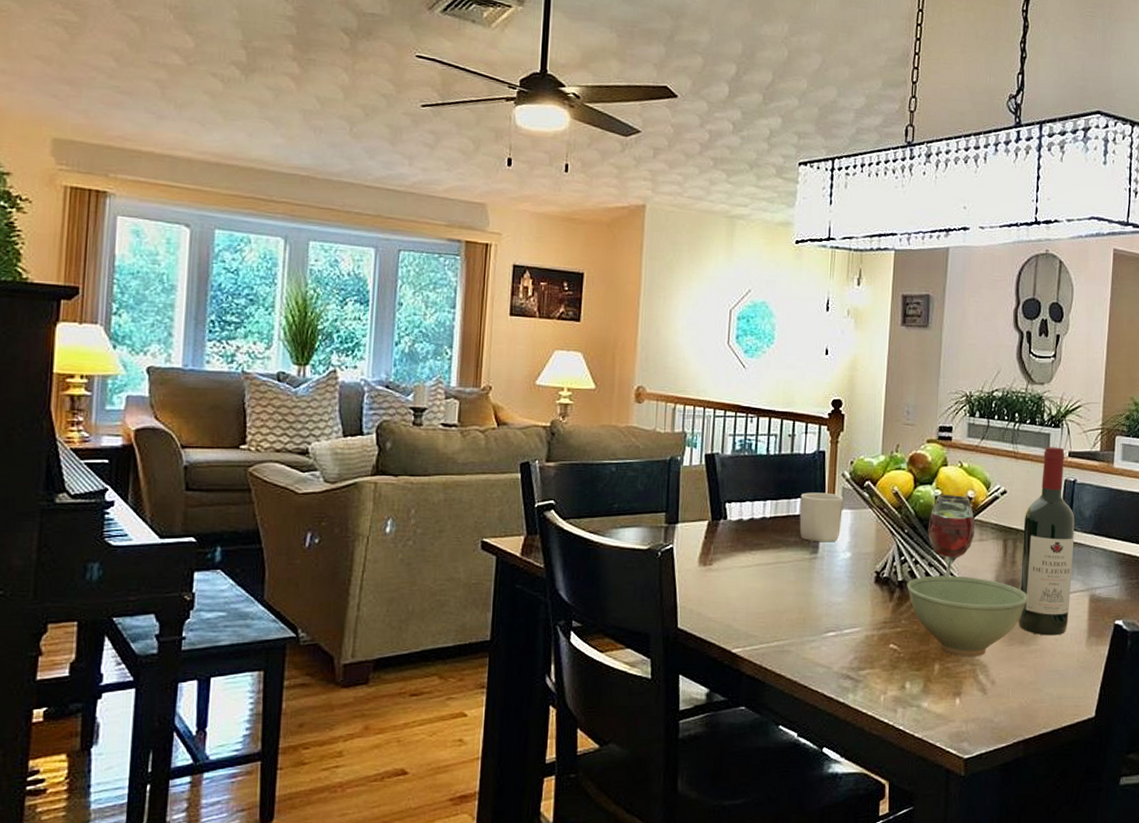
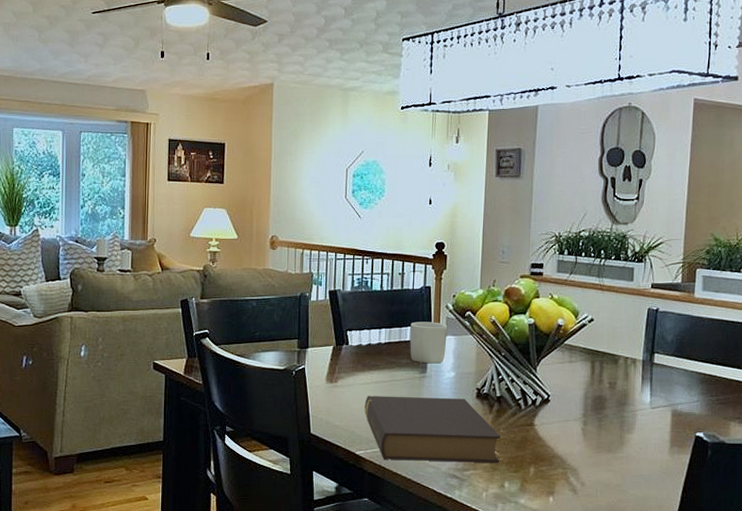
book: none [744,581,902,660] -> present [364,396,501,463]
bowl: present [907,575,1029,657] -> none [504,392,615,462]
wineglass: present [928,495,976,577] -> none [522,323,565,393]
wine bottle: present [1018,447,1075,636] -> none [605,280,658,445]

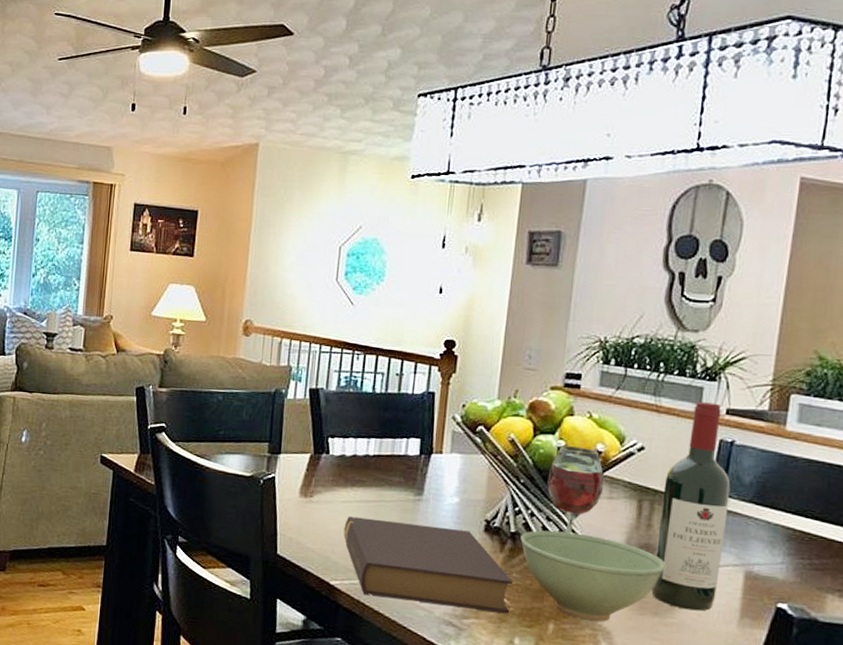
mug: present [410,321,447,364] -> none [403,433,453,486]
bowl: none [504,392,615,462] -> present [520,530,667,622]
wineglass: none [522,323,565,393] -> present [547,446,605,534]
wine bottle: none [605,280,658,445] -> present [651,402,731,611]

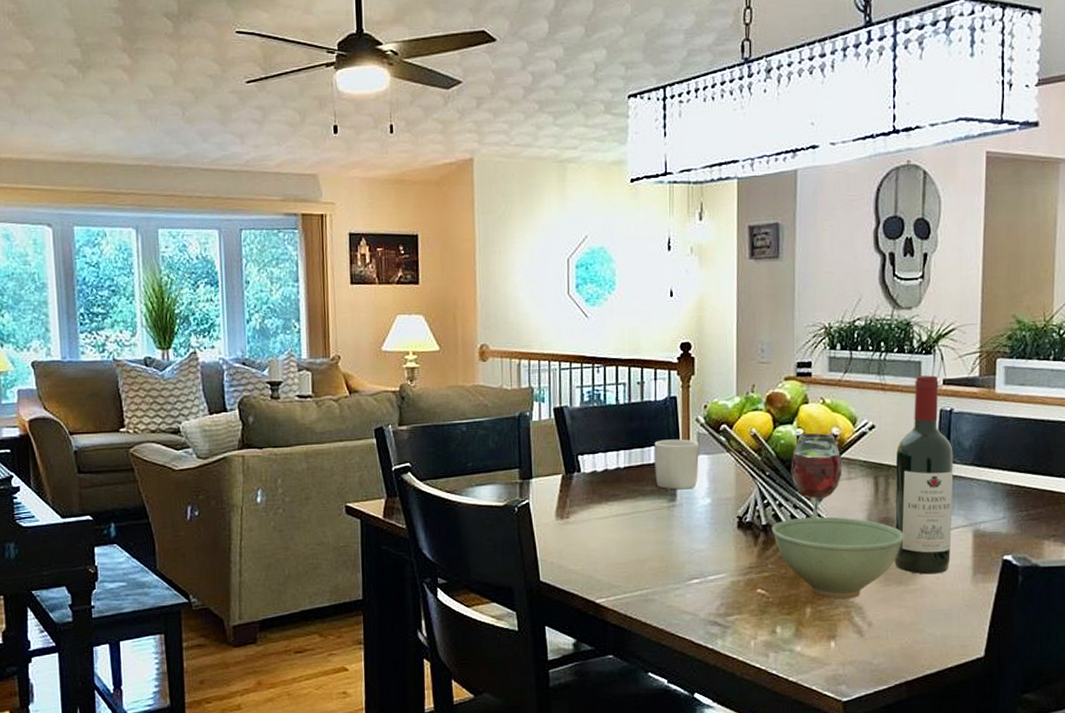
book: present [343,516,513,613] -> none [603,529,769,608]
mug: none [403,433,453,486] -> present [654,439,699,490]

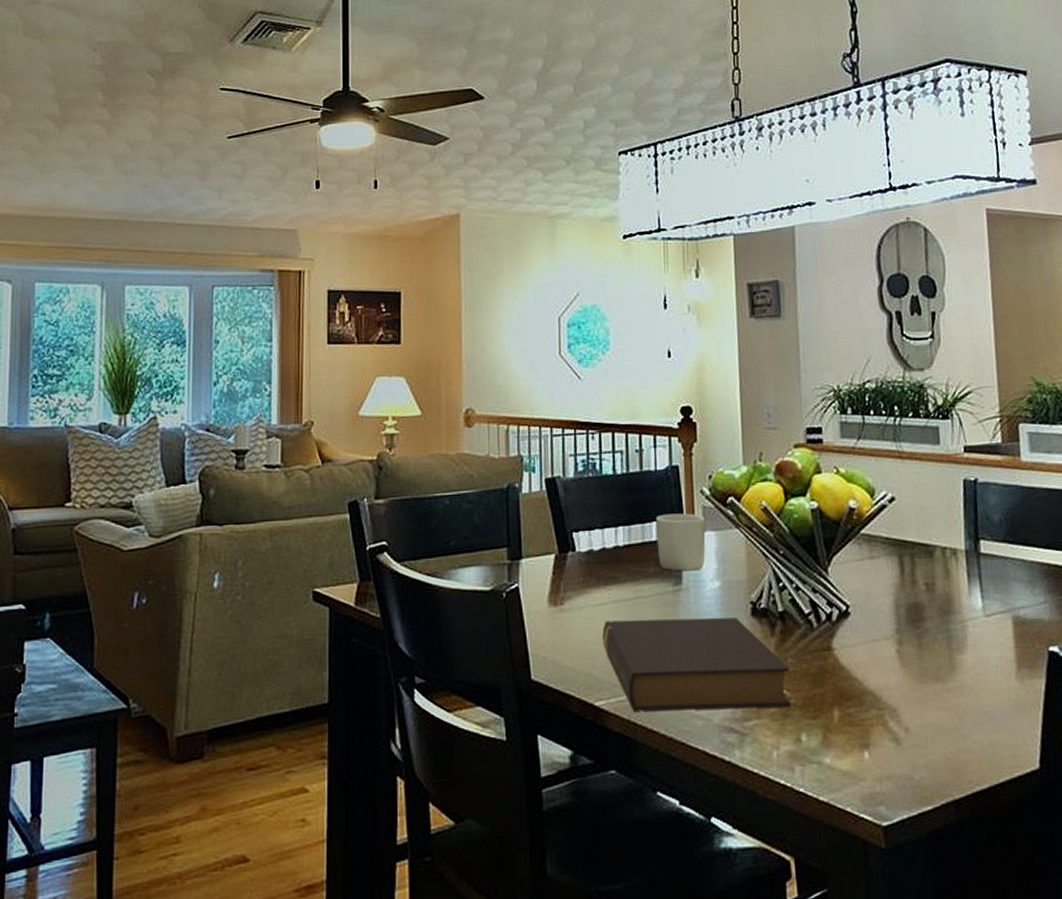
book: none [603,529,769,608] -> present [602,617,792,712]
bowl: present [772,516,905,600] -> none [789,601,938,700]
wineglass: present [790,433,843,518] -> none [806,506,863,604]
wine bottle: present [894,375,954,575] -> none [920,442,991,670]

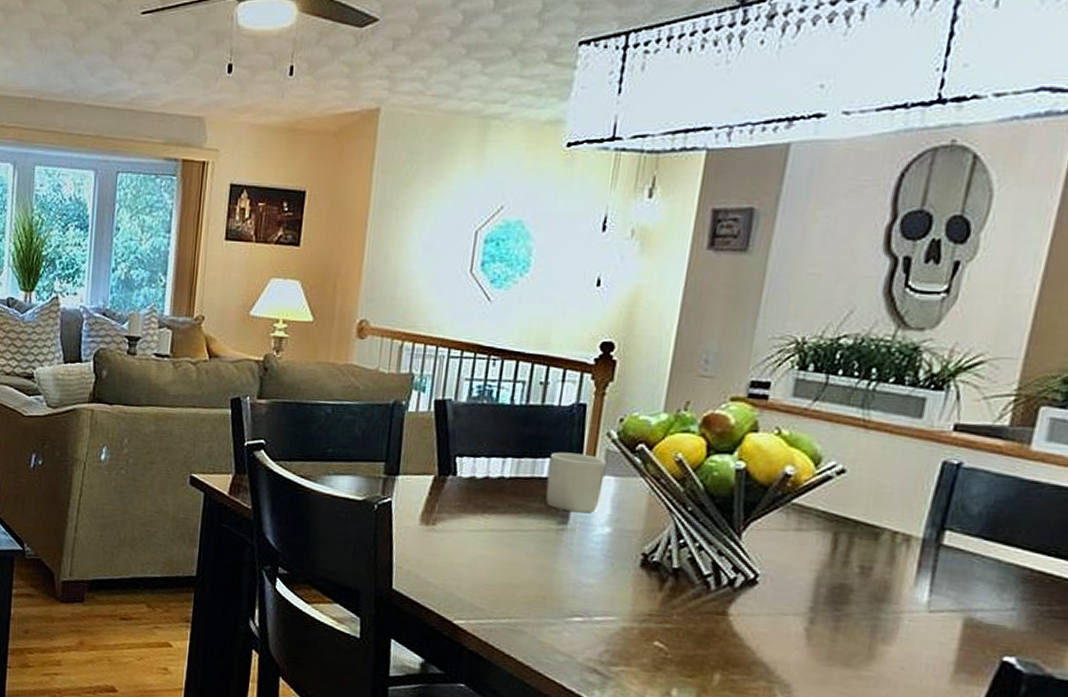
book: present [602,617,792,712] -> none [471,547,673,661]

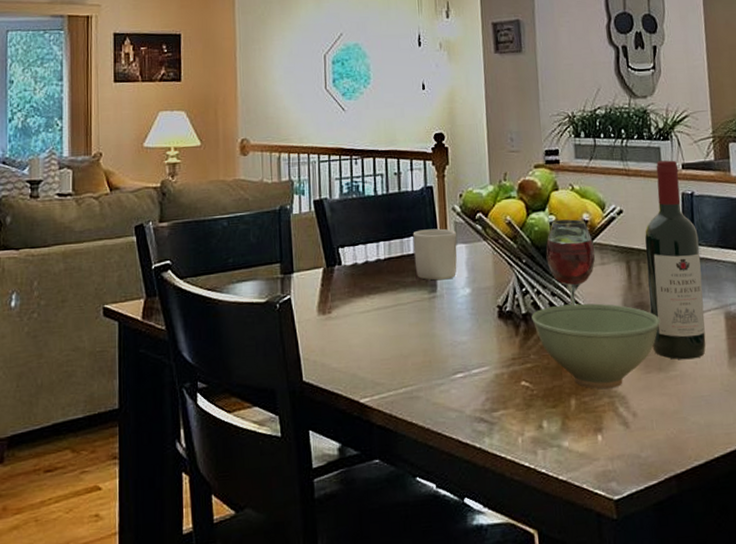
bowl: none [684,566,865,673] -> present [531,303,661,390]
wineglass: none [720,468,793,571] -> present [545,219,596,305]
wine bottle: none [843,415,954,664] -> present [645,160,706,360]

